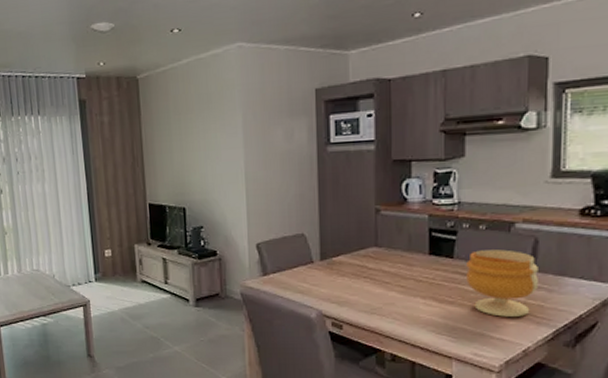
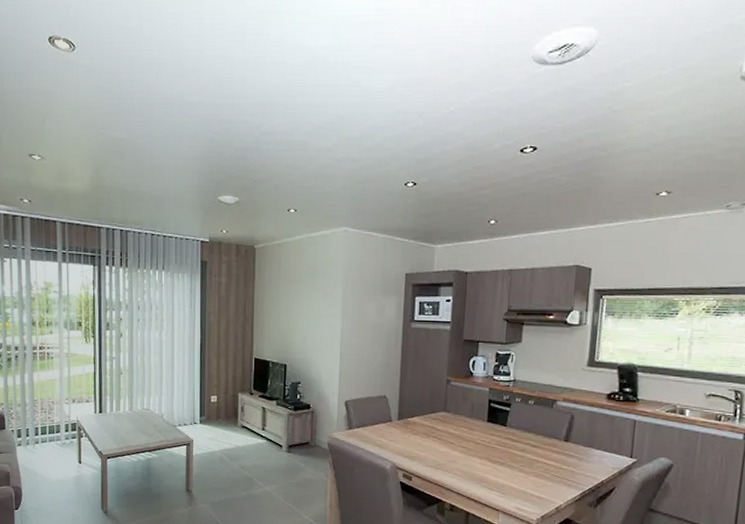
footed bowl: present [466,249,538,317] -> none [515,421,572,479]

